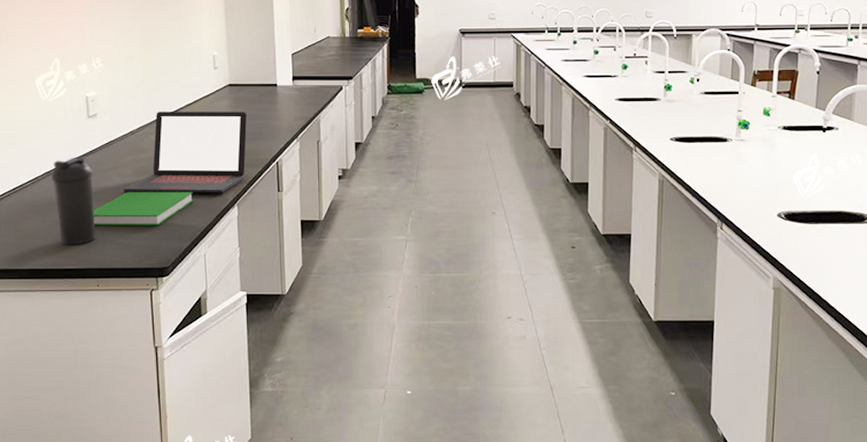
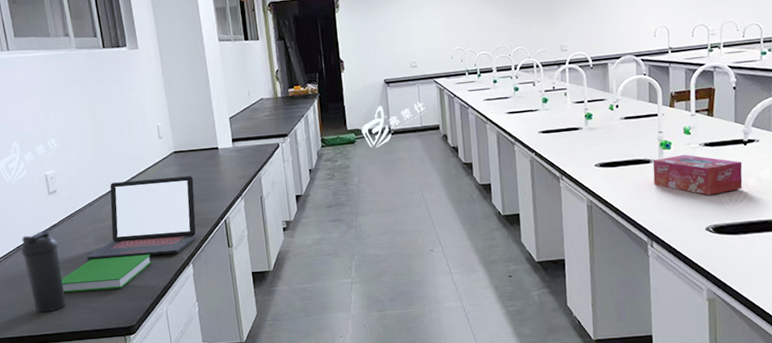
tissue box: none [729,136,820,180] -> present [653,154,743,195]

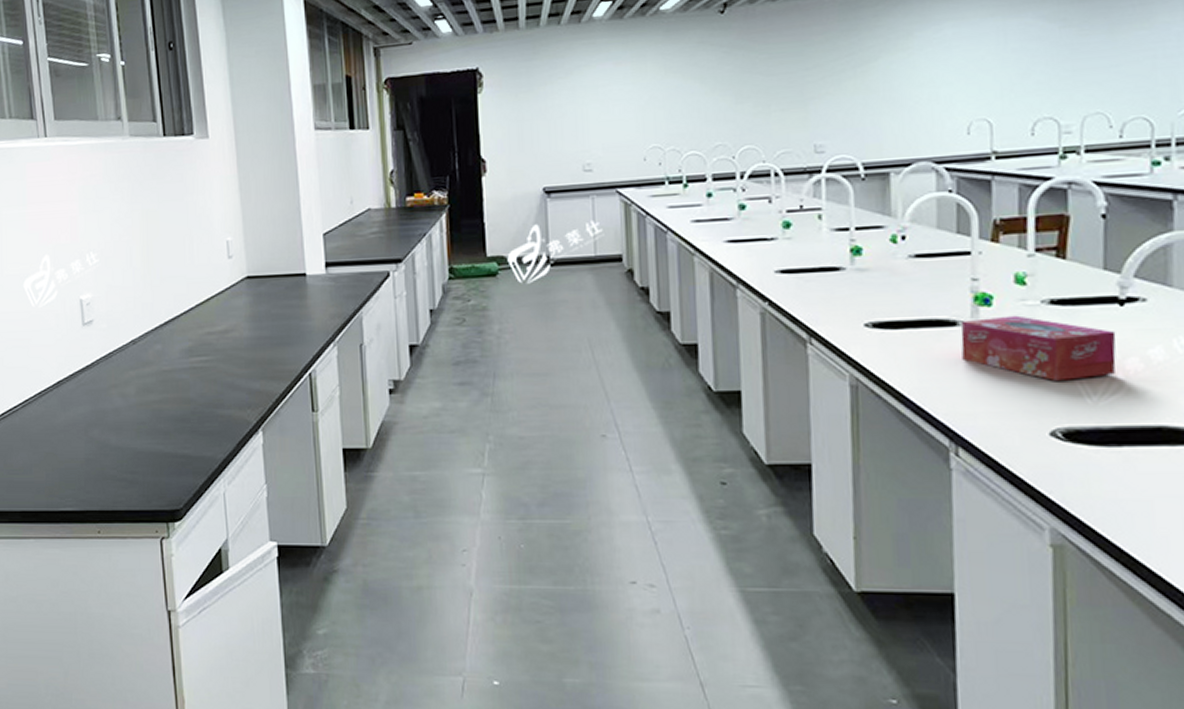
water bottle: present [21,230,66,313] -> none [43,373,95,482]
book: present [61,254,152,293] -> none [91,413,209,458]
laptop: present [87,176,197,260] -> none [126,310,271,416]

